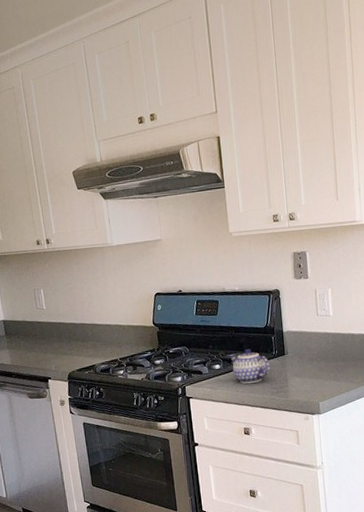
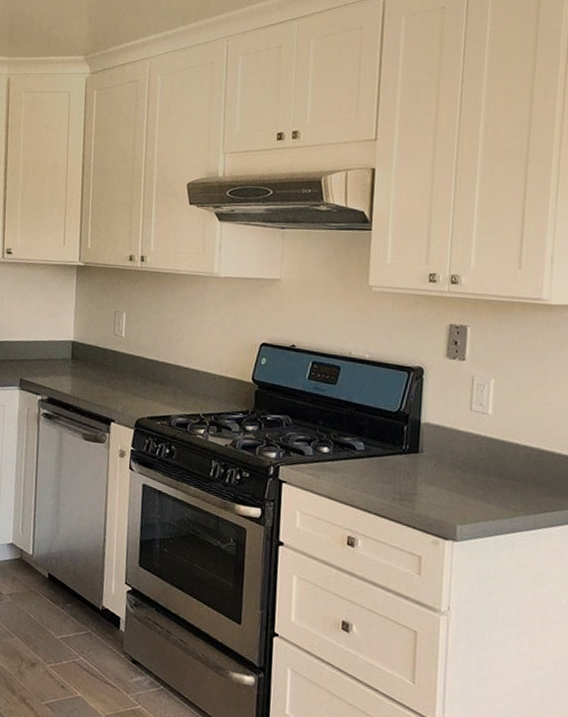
teapot: present [230,349,270,384] -> none [344,435,396,481]

